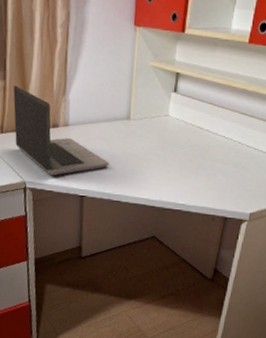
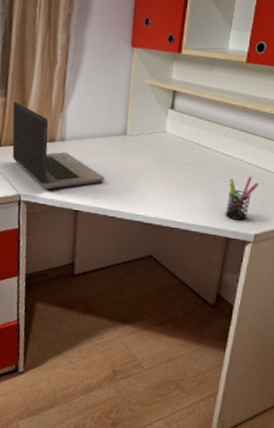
pen holder: none [223,158,256,201] -> present [225,176,259,221]

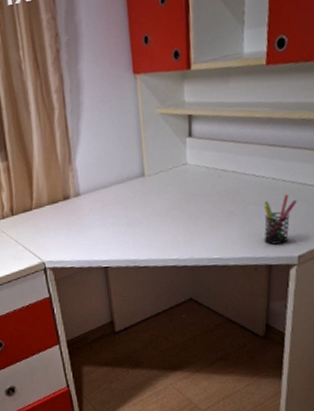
laptop computer: present [12,102,105,190] -> none [17,163,129,251]

